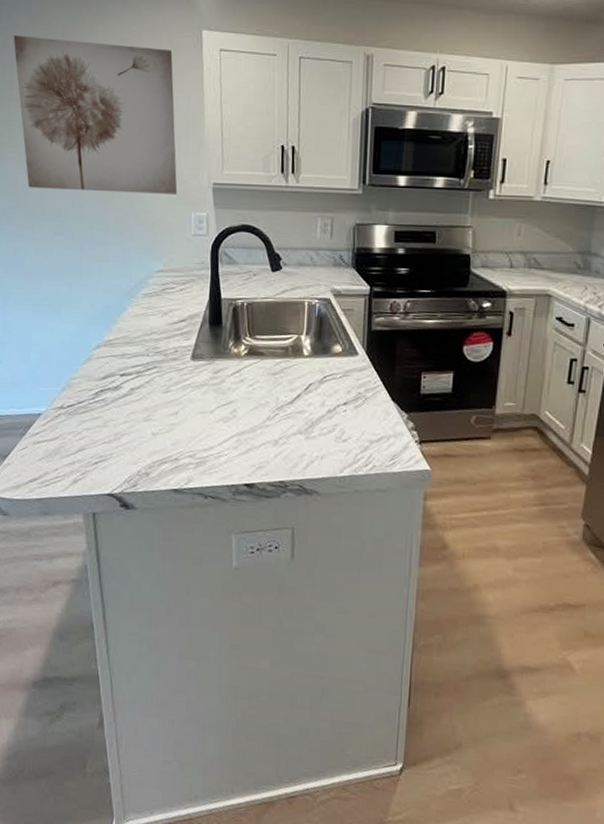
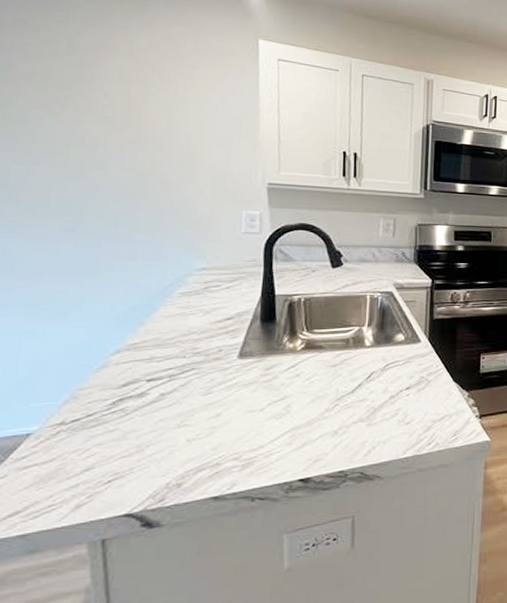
wall art: present [13,35,178,194] -> none [14,16,226,193]

